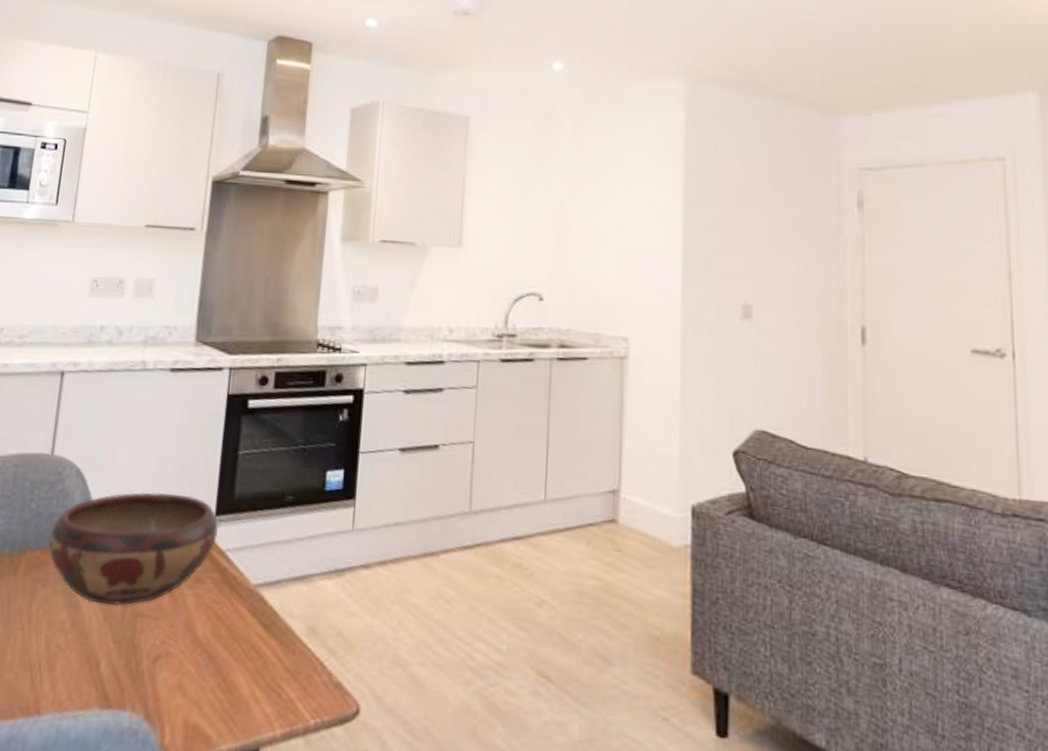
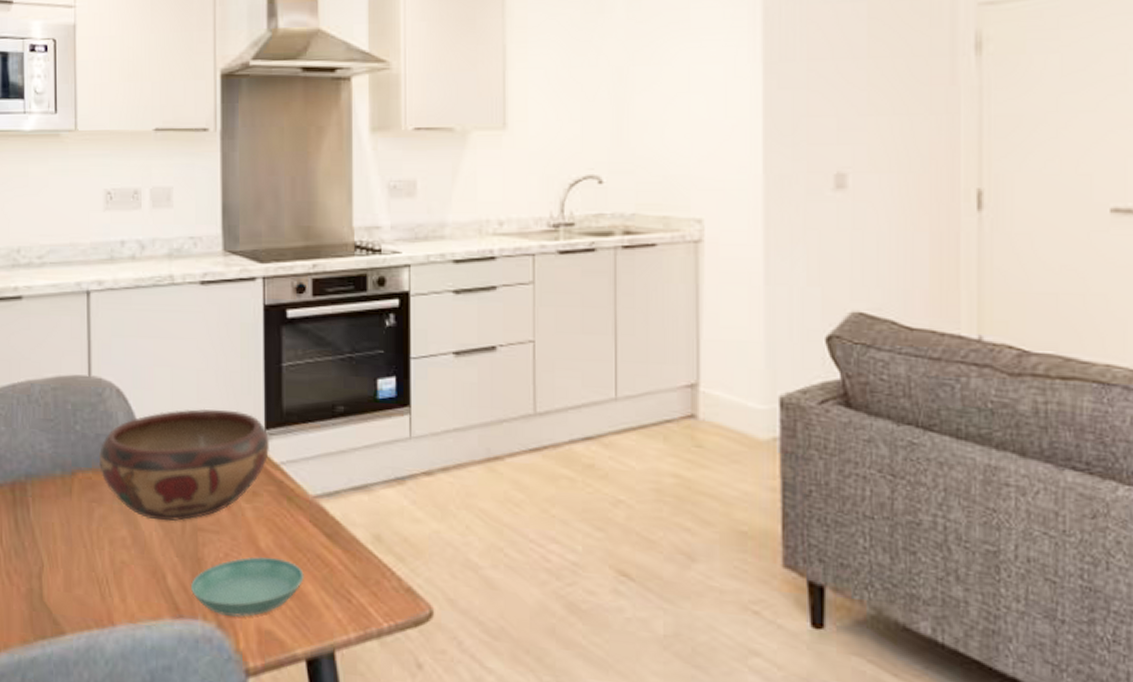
saucer: none [122,645,237,709] -> present [190,557,304,617]

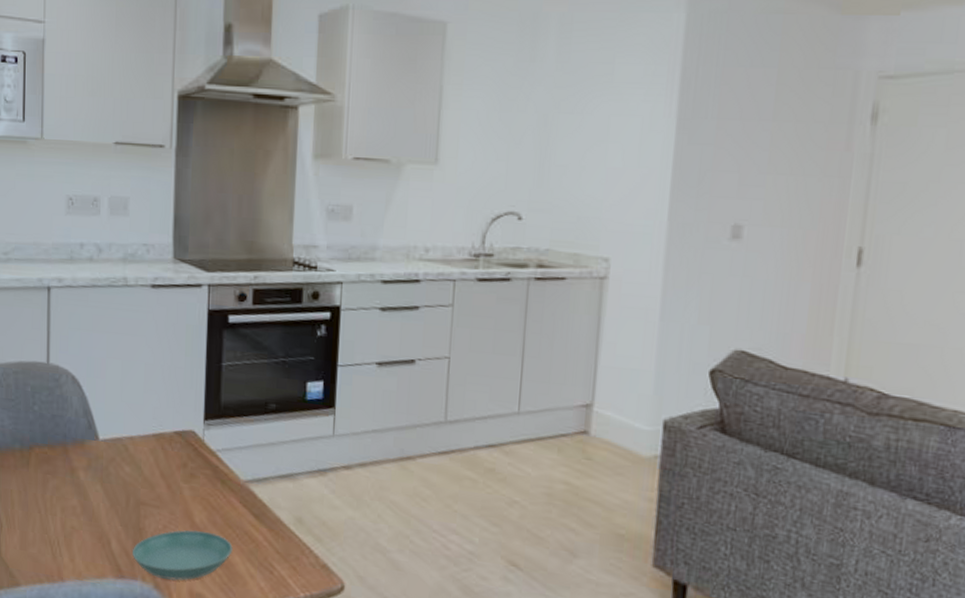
decorative bowl: present [99,408,270,521] -> none [54,398,208,496]

